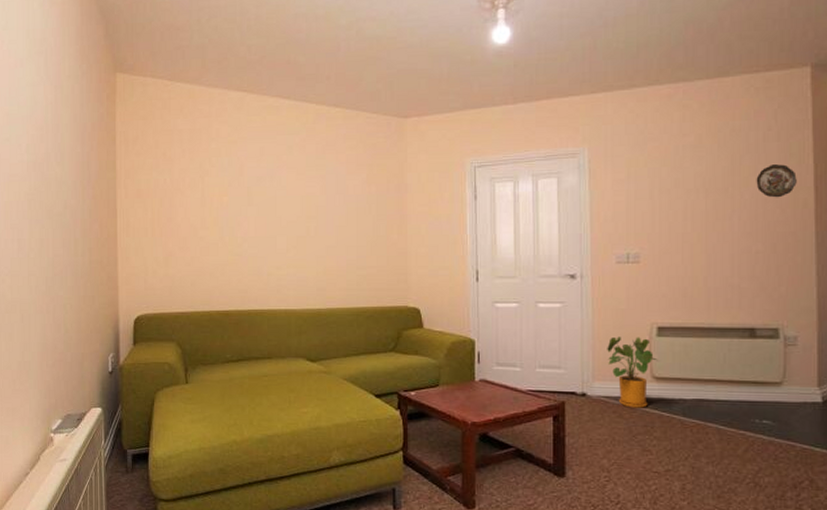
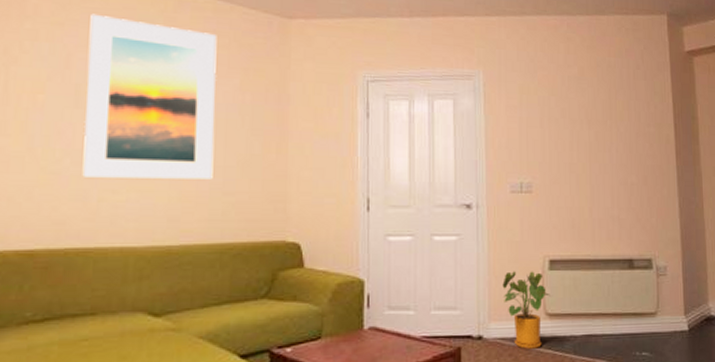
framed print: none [254,131,349,257] -> present [82,13,217,180]
decorative plate: present [756,164,797,198] -> none [629,101,661,133]

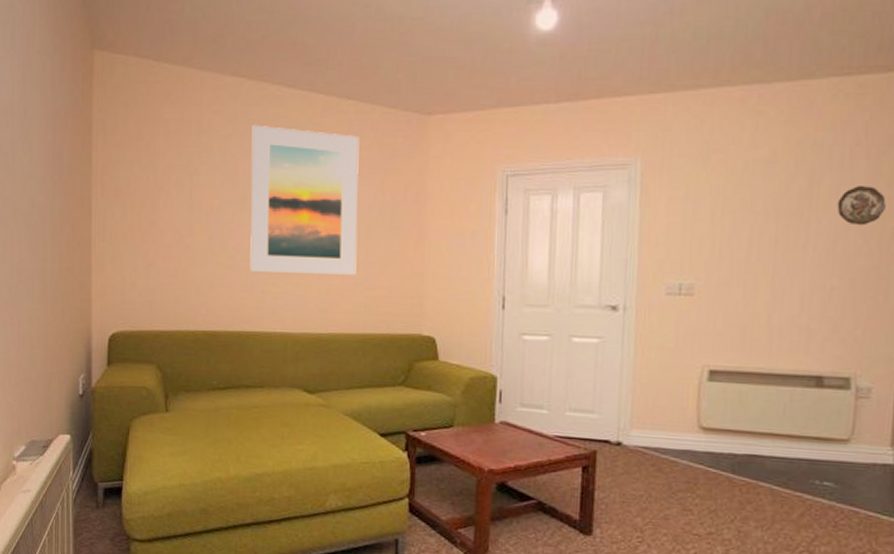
house plant: present [502,271,550,349] -> none [649,379,707,462]
decorative plate: none [629,101,661,133] -> present [837,186,886,226]

